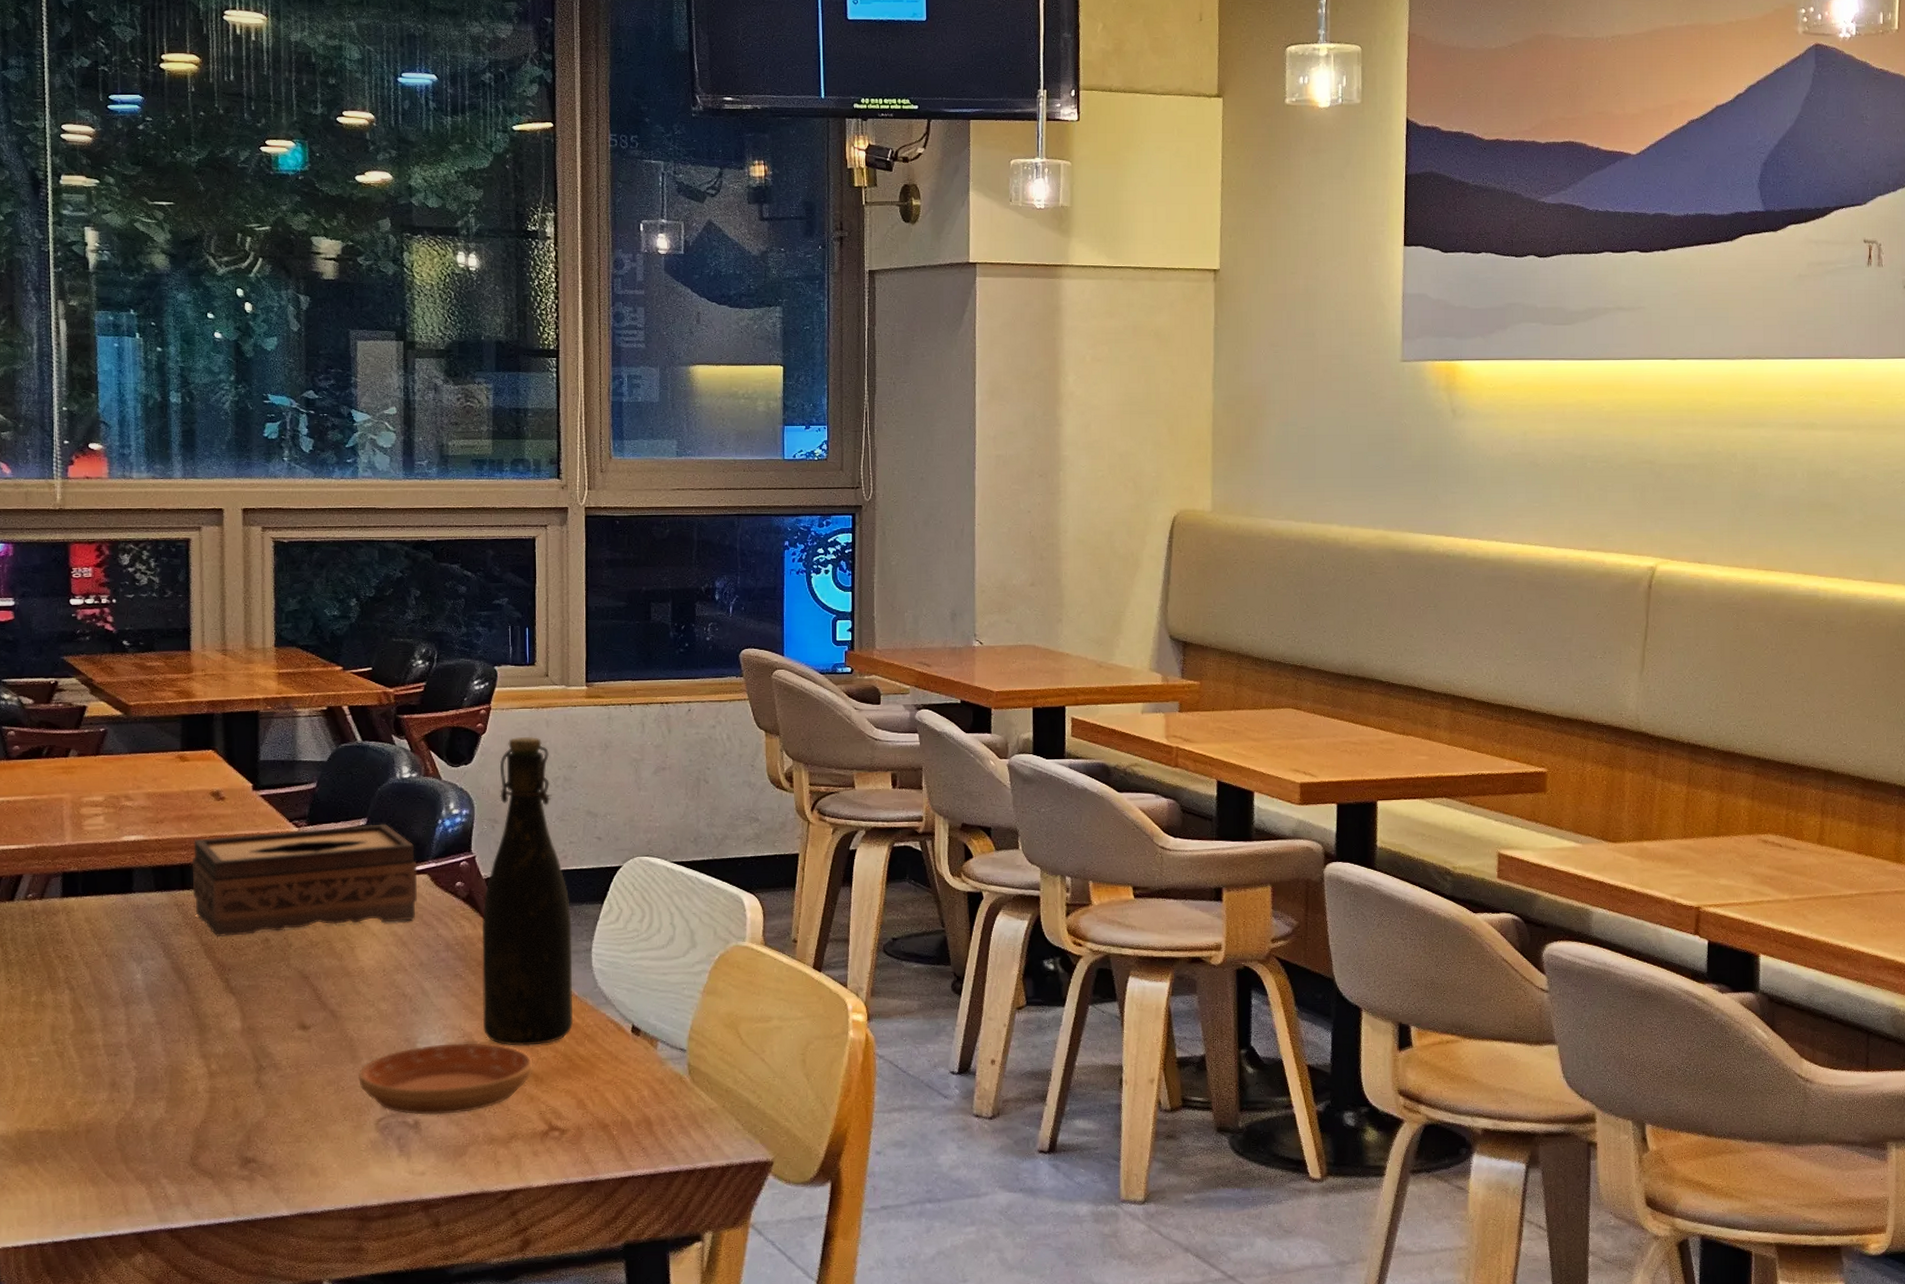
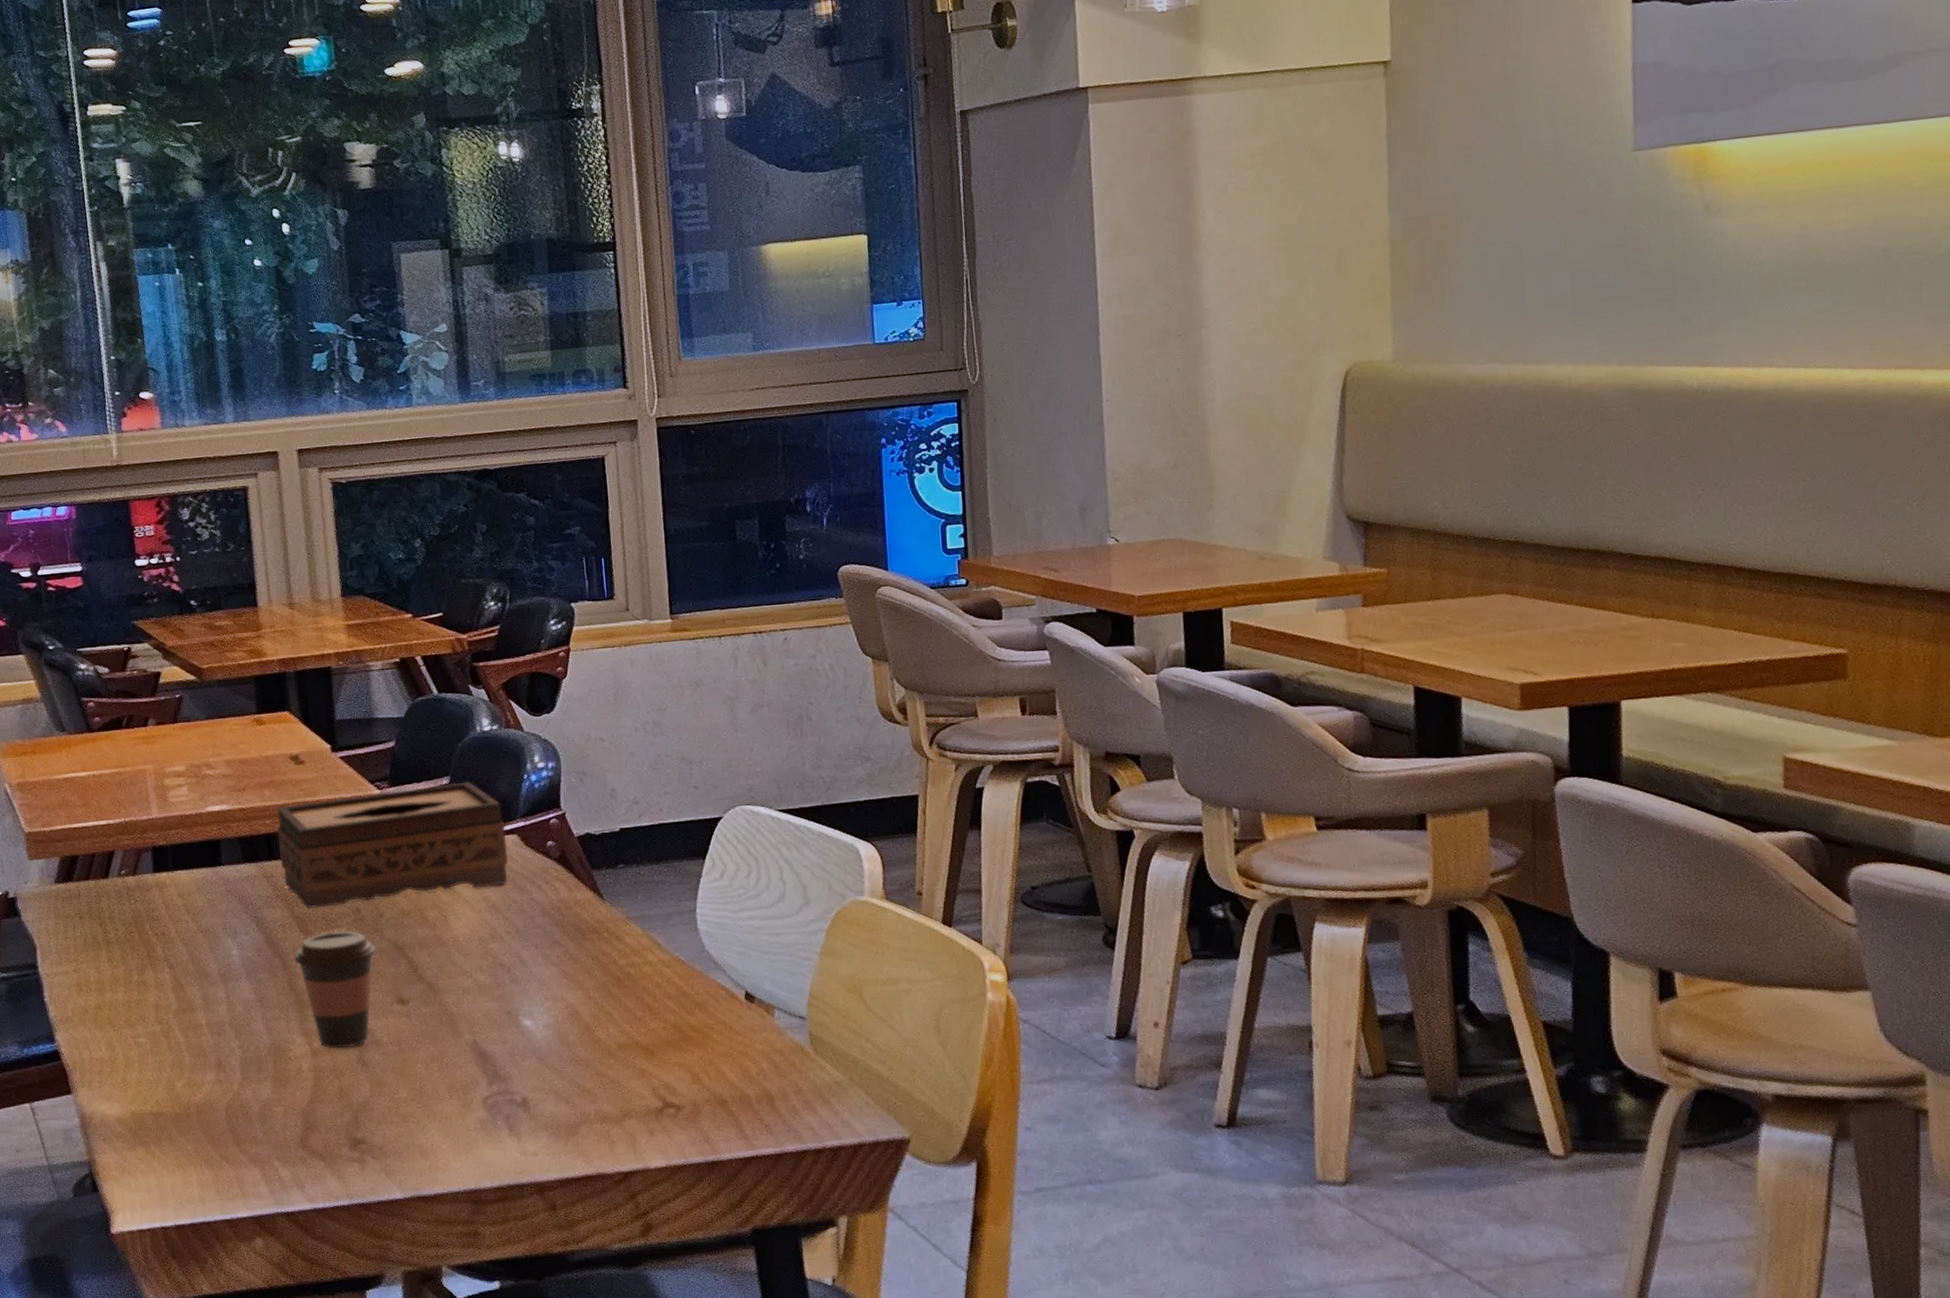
coffee cup: none [199,958,283,1071] -> present [294,930,377,1049]
saucer: present [359,1043,533,1115] -> none [461,1014,643,1093]
bottle: present [482,736,574,1046] -> none [577,678,682,1017]

